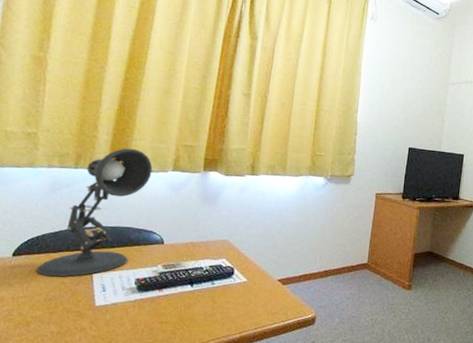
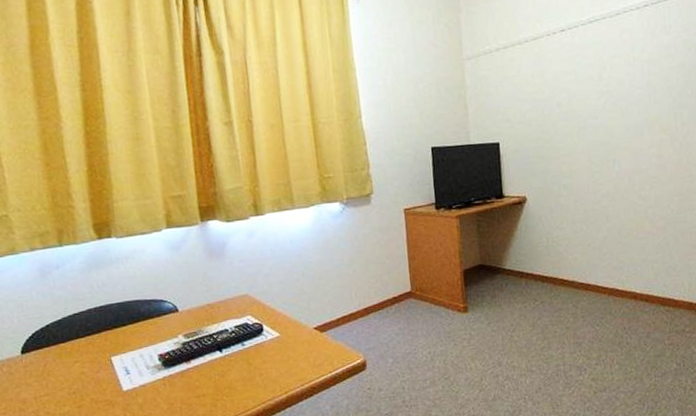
desk lamp: present [36,148,153,277] -> none [50,211,145,369]

